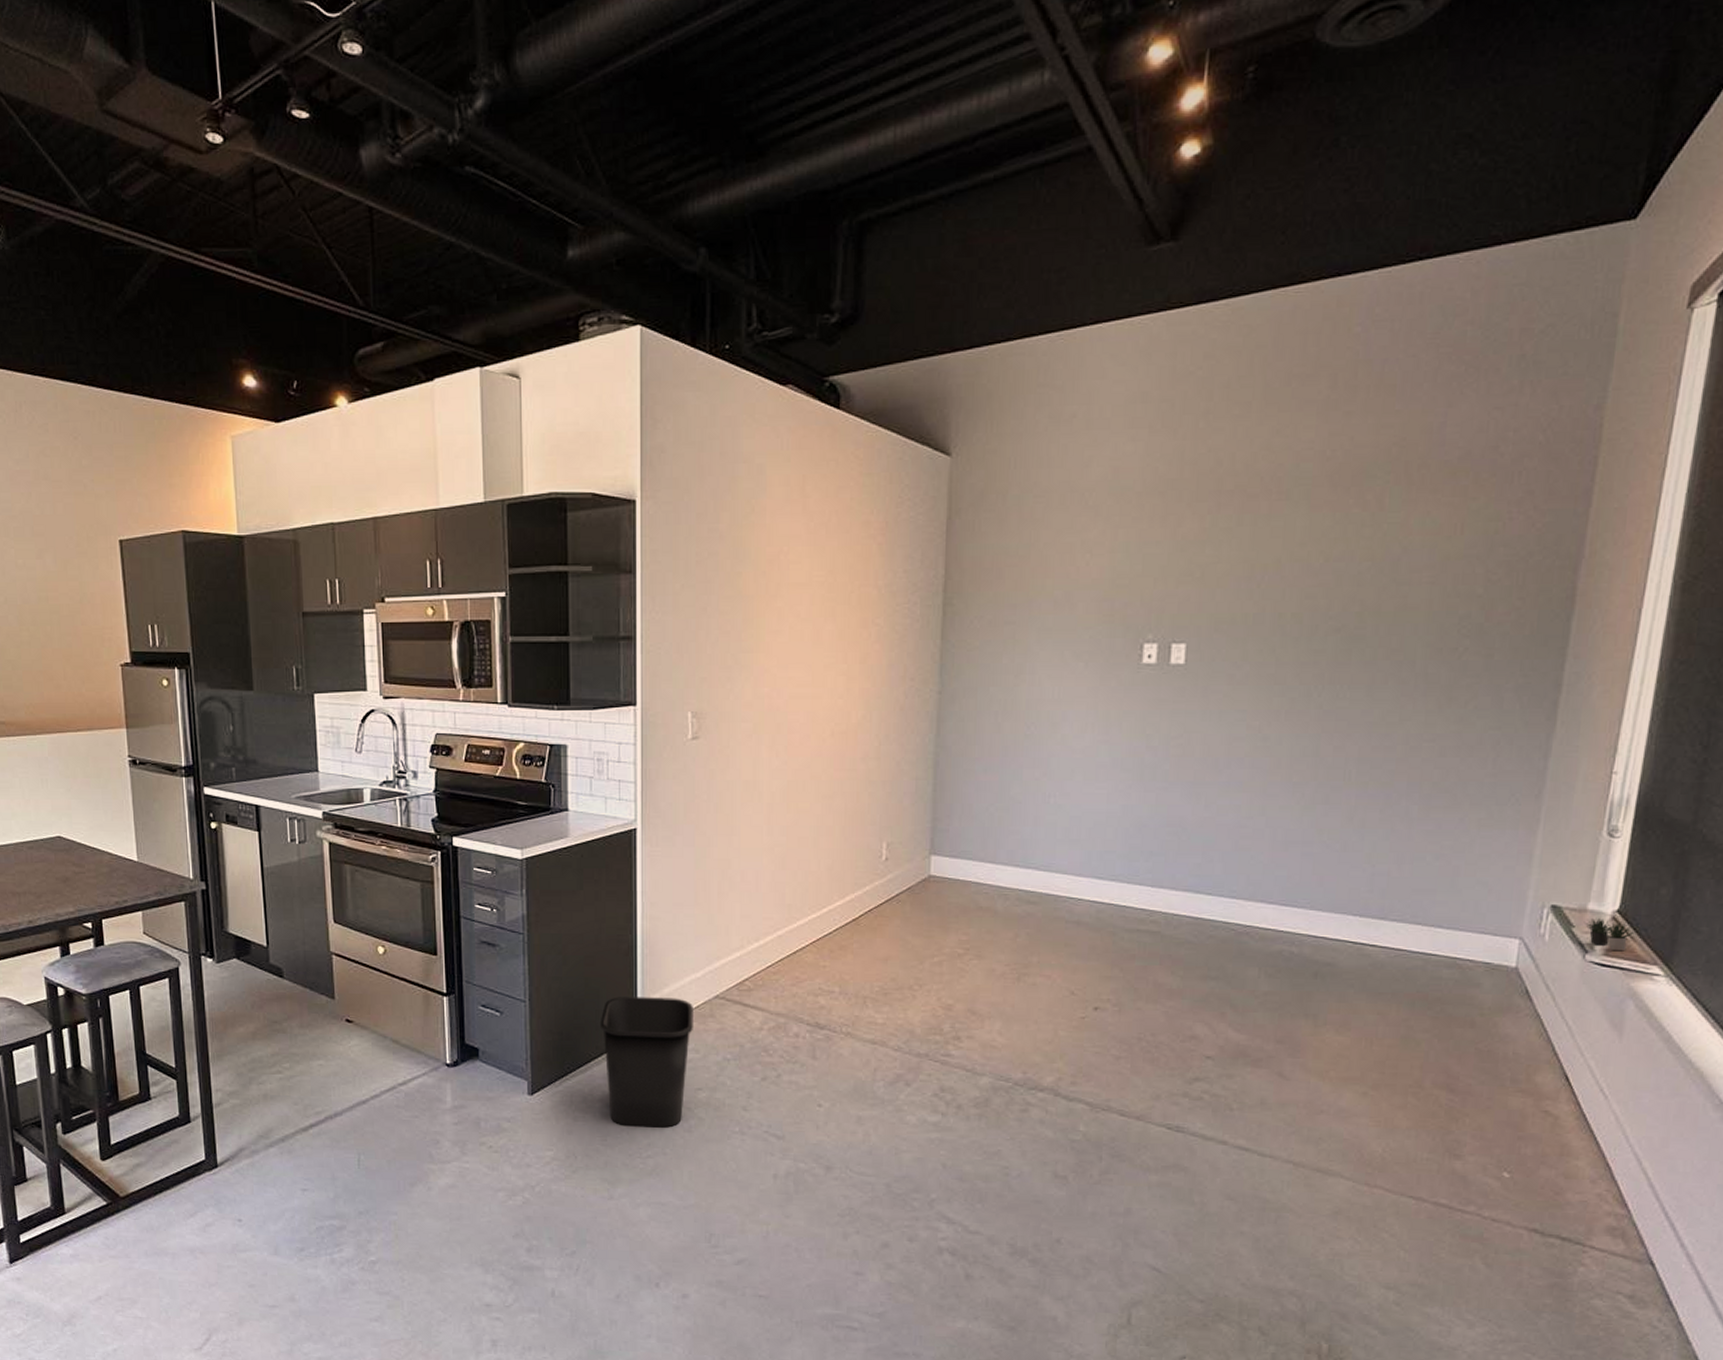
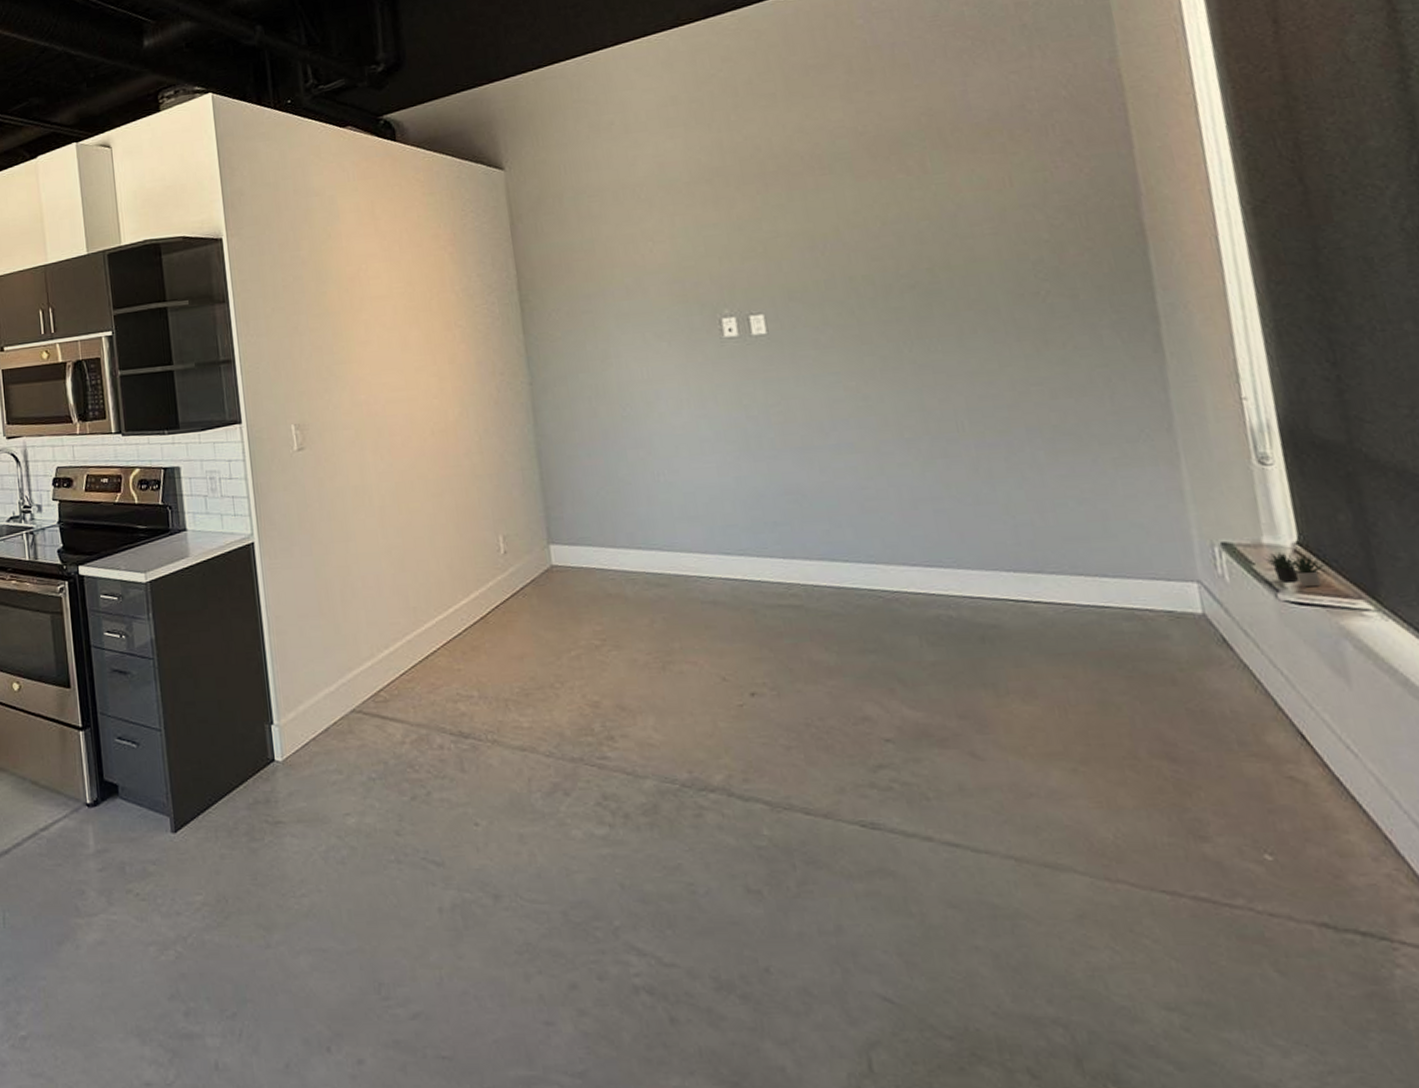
waste bin: present [600,996,693,1128] -> none [237,715,334,862]

